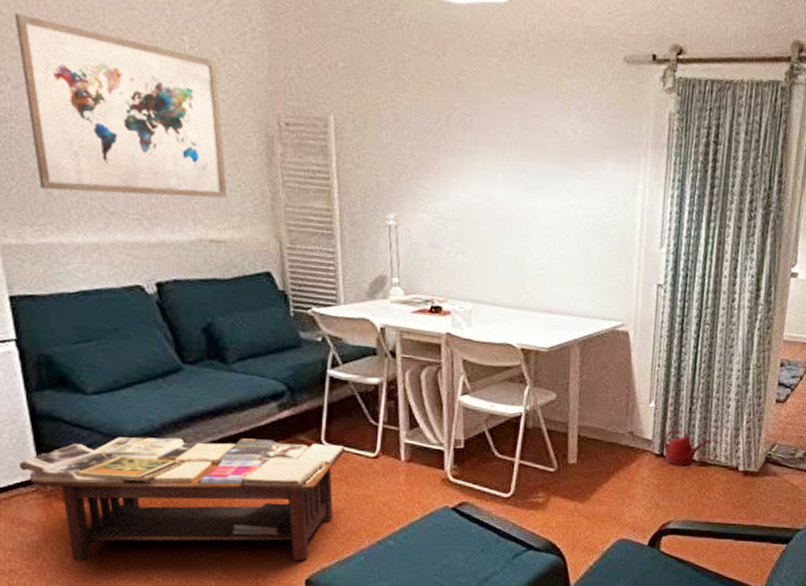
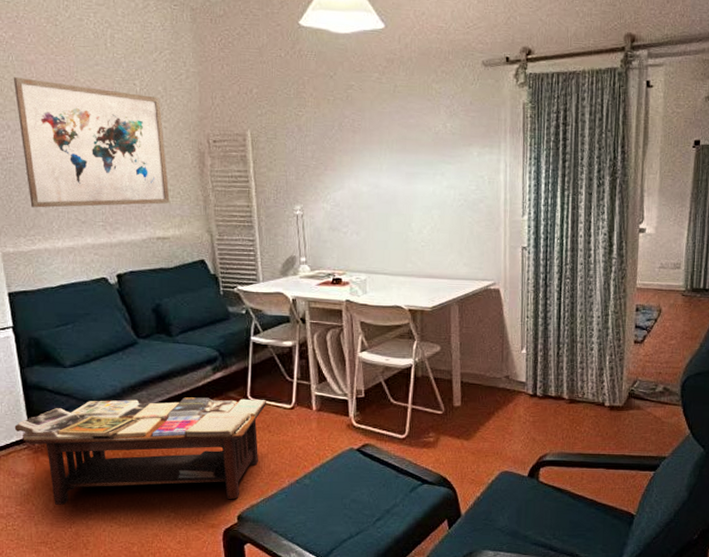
watering can: present [663,430,712,466] -> none [536,372,579,404]

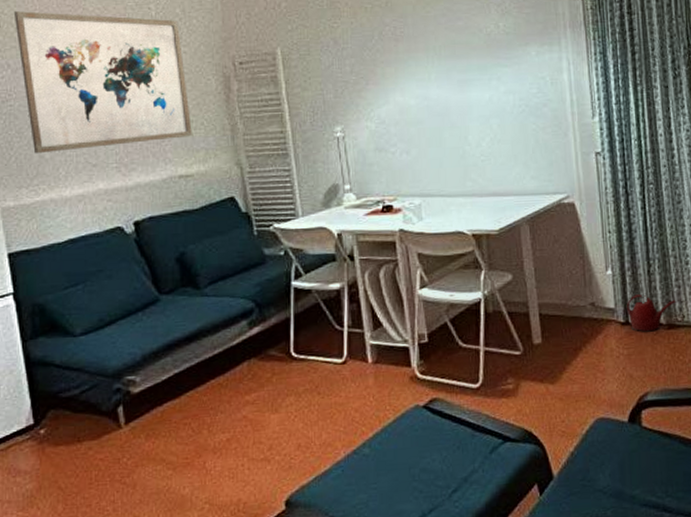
coffee table: present [14,397,267,505] -> none [15,355,314,506]
watering can: none [536,372,579,404] -> present [627,294,676,332]

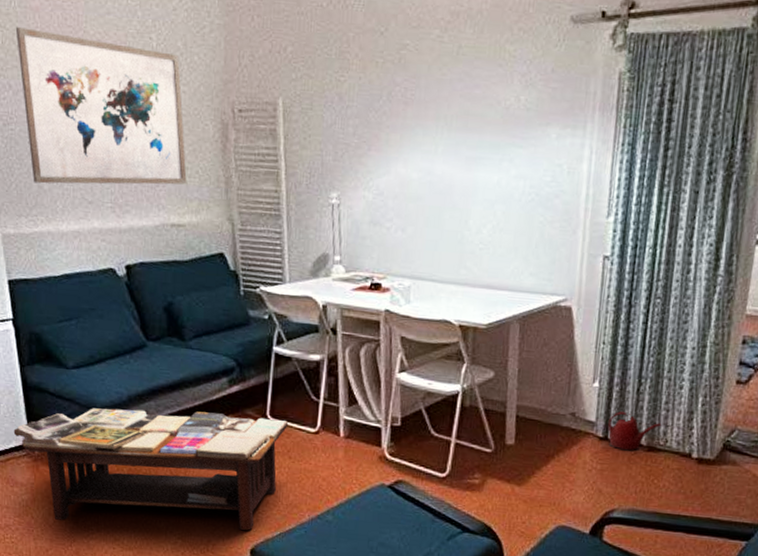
coffee table: none [15,355,314,506] -> present [13,408,289,531]

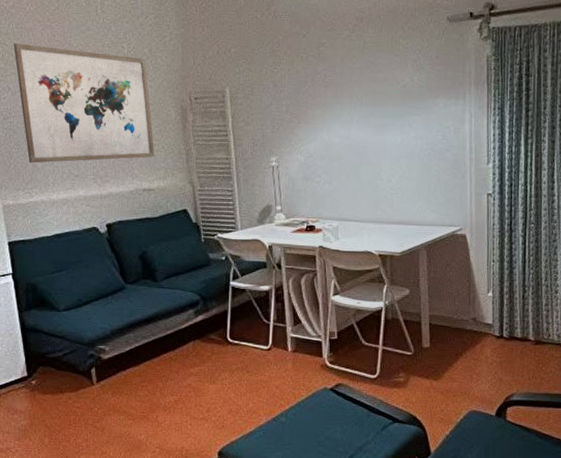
coffee table: present [13,408,289,531] -> none [13,339,246,440]
watering can: present [608,411,662,451] -> none [503,314,544,346]

